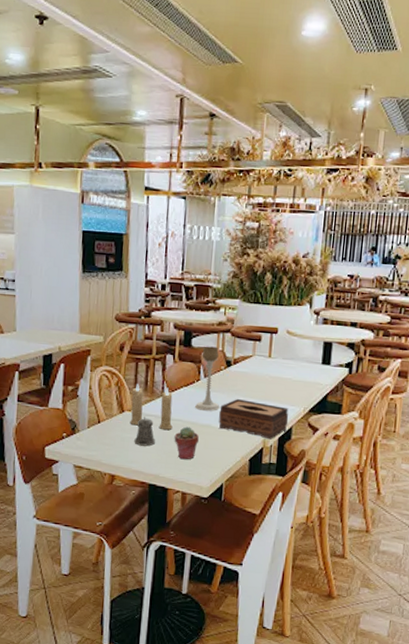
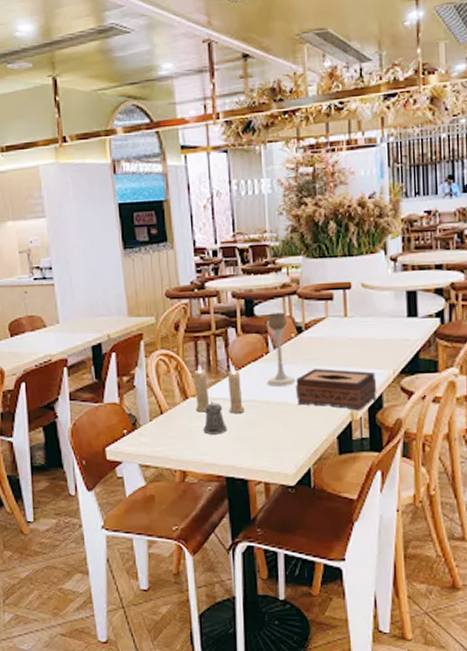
potted succulent: present [174,426,199,460] -> none [248,407,276,445]

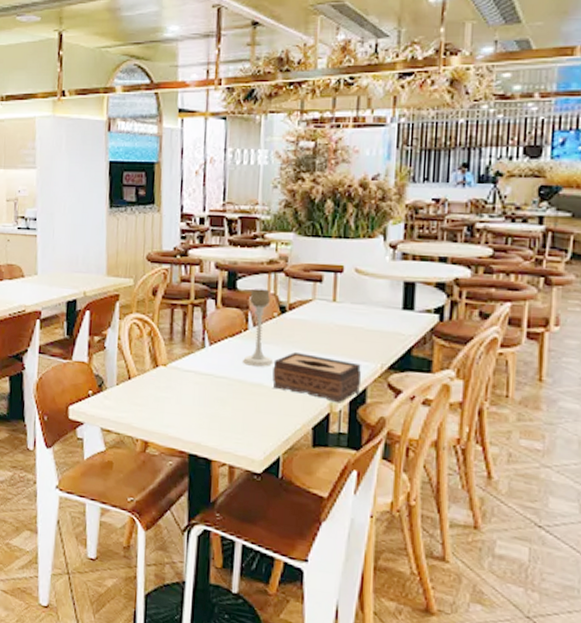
candle: present [194,365,245,414] -> none [165,334,216,390]
pepper shaker: present [203,402,227,435] -> none [170,373,195,408]

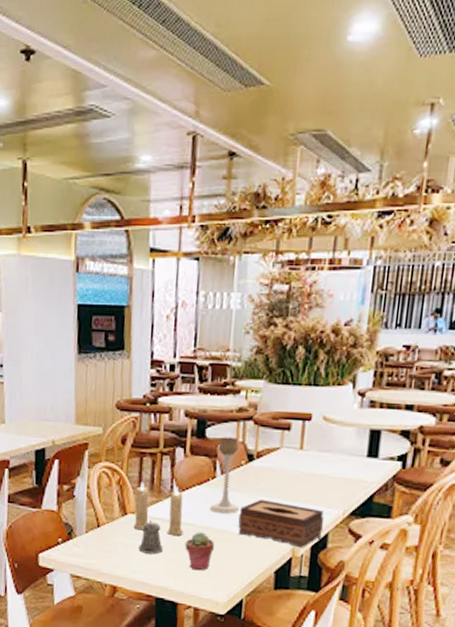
candle: none [165,334,216,390] -> present [133,482,183,537]
pepper shaker: none [170,373,195,408] -> present [138,520,163,555]
potted succulent: none [218,385,248,426] -> present [185,532,214,571]

